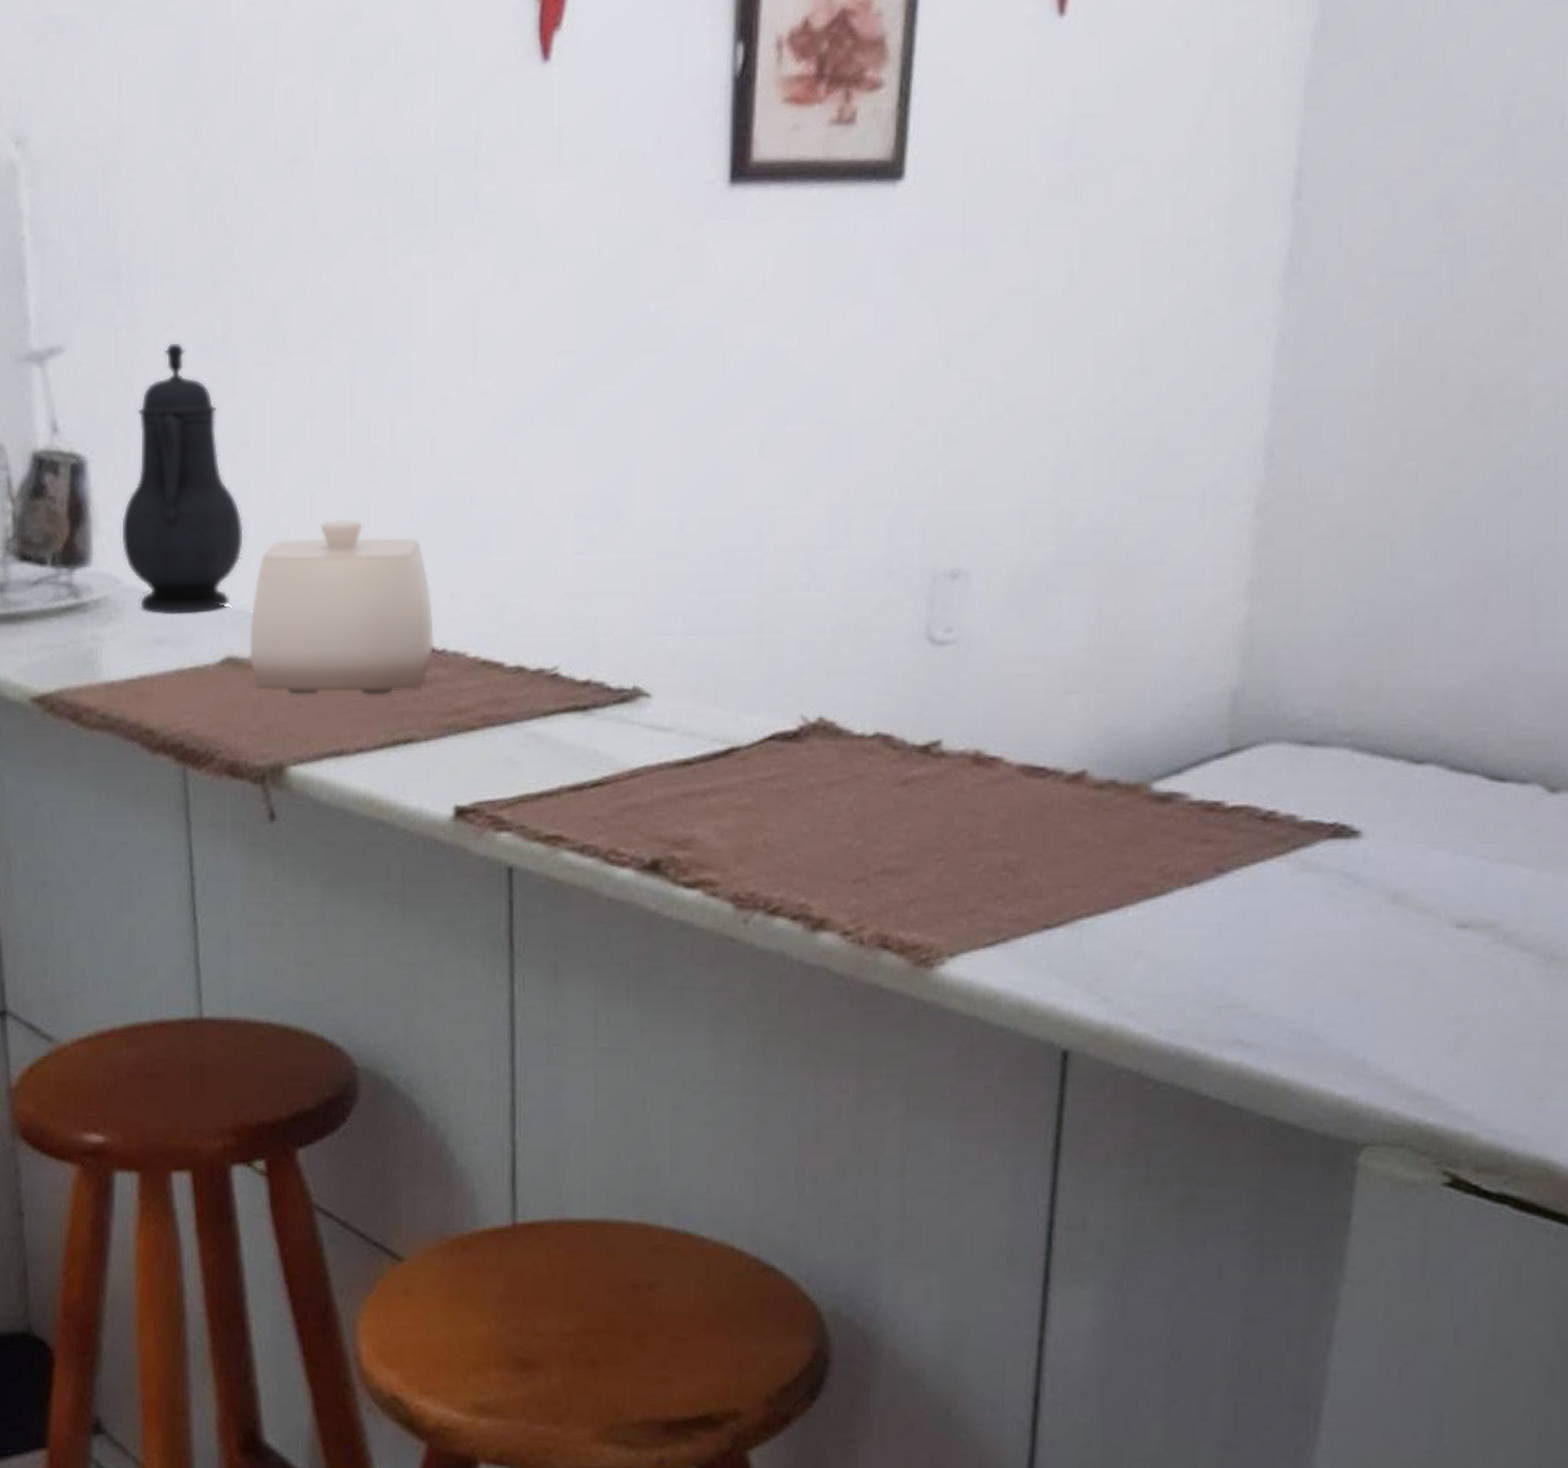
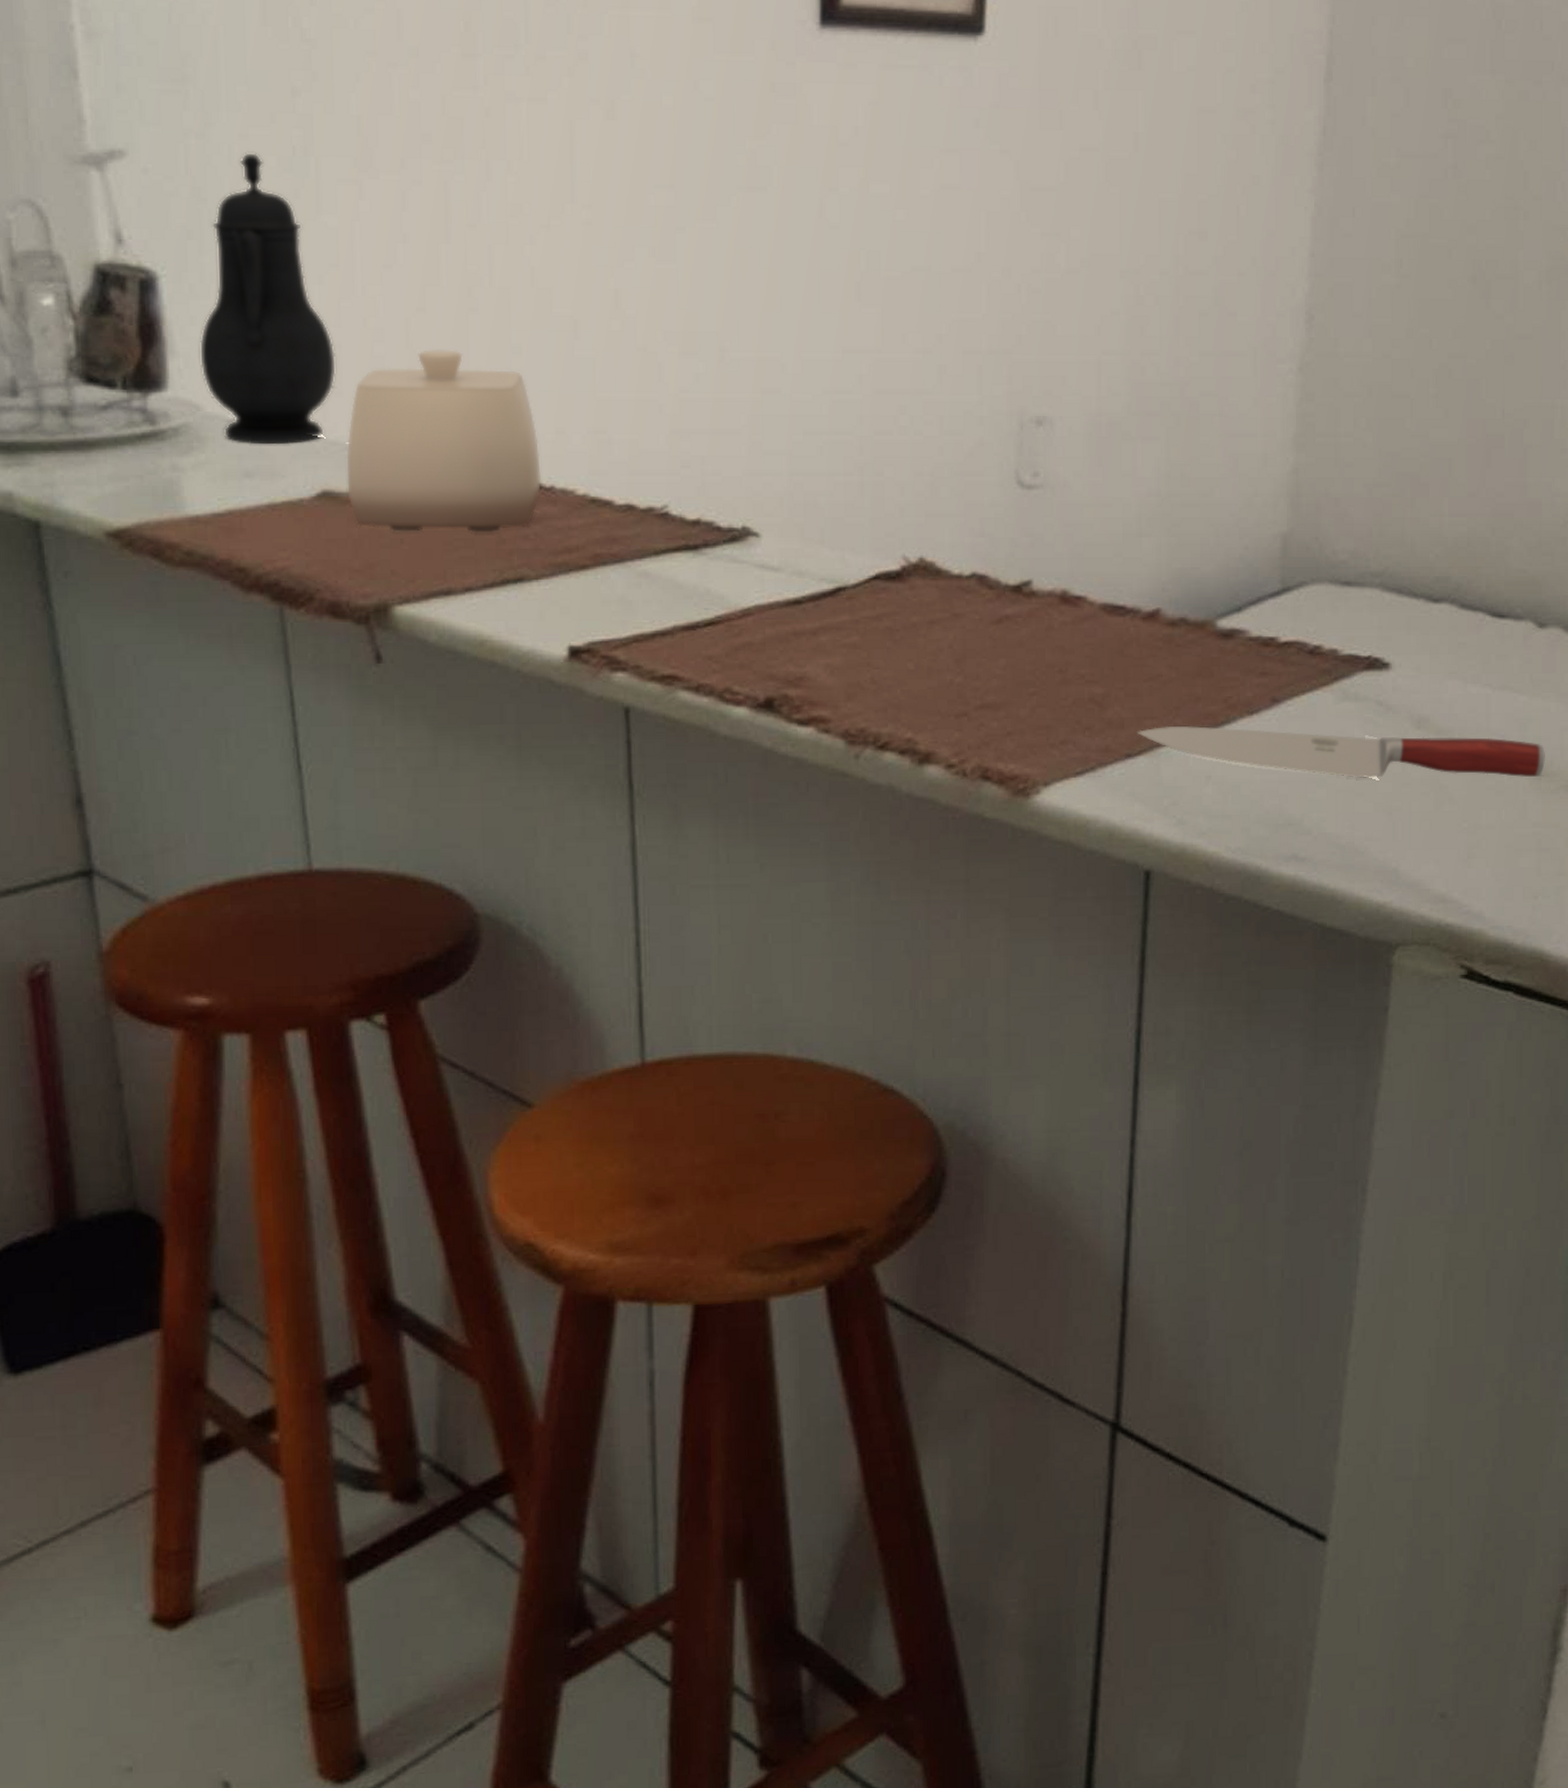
kitchen knife: none [1056,896,1556,963] -> present [1136,726,1545,778]

